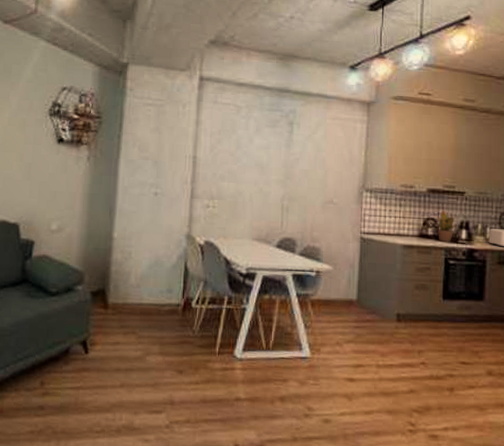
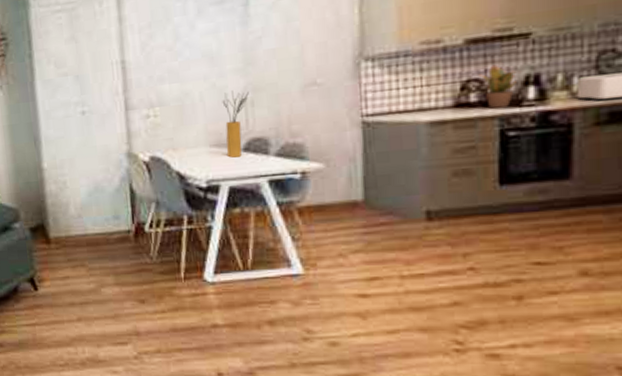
vase: none [264,196,286,252] -> present [222,90,249,158]

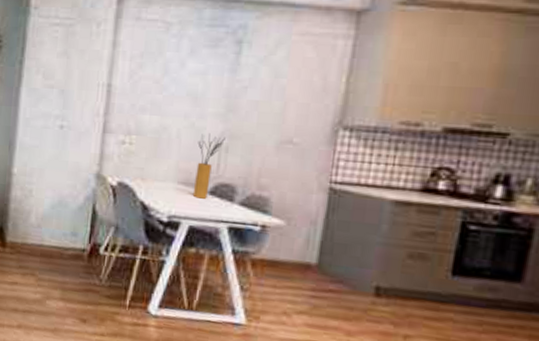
potted plant: present [478,65,518,109] -> none [450,158,490,202]

